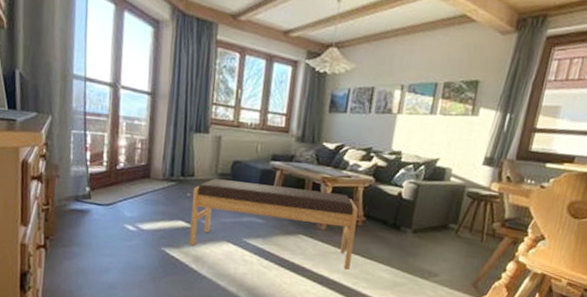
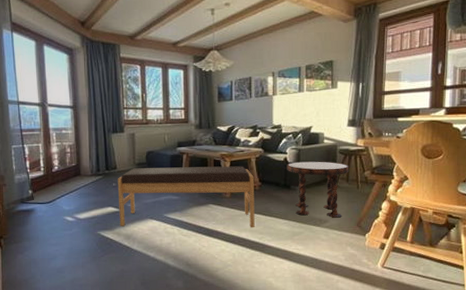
side table: none [399,198,476,274] -> present [286,161,349,218]

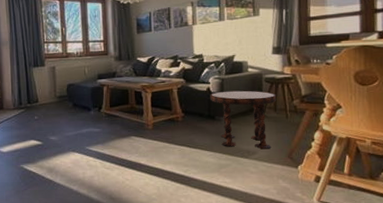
bench: present [117,166,255,228] -> none [39,97,179,161]

